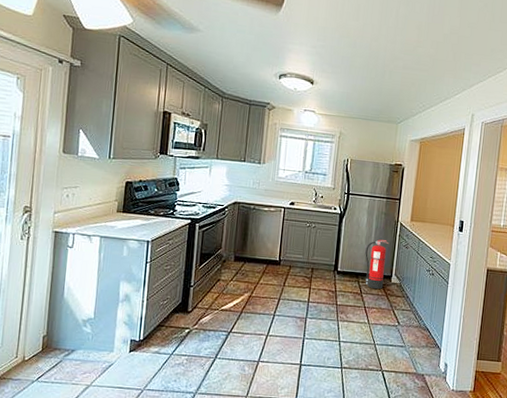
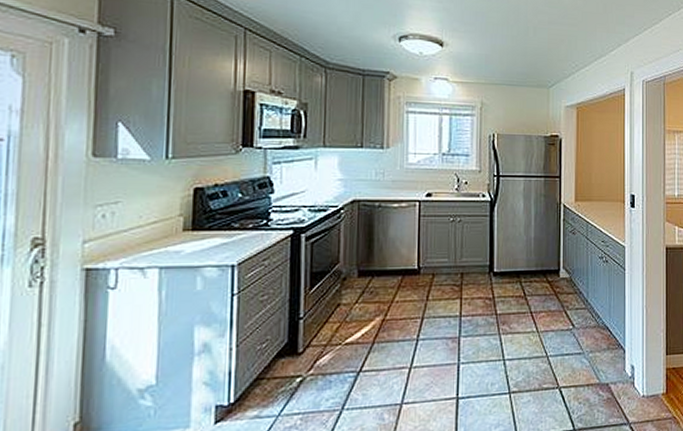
fire extinguisher: present [365,239,388,290] -> none [525,227,552,289]

